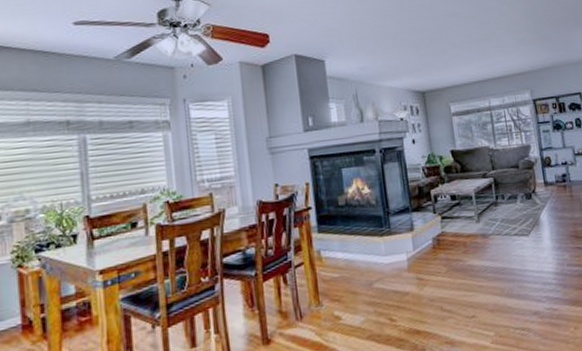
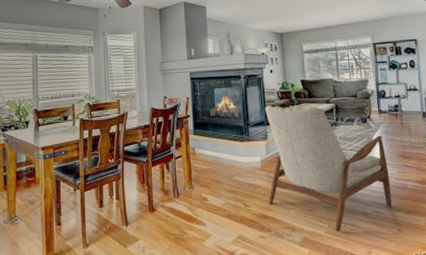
armchair: none [408,183,567,340] -> present [265,105,392,232]

